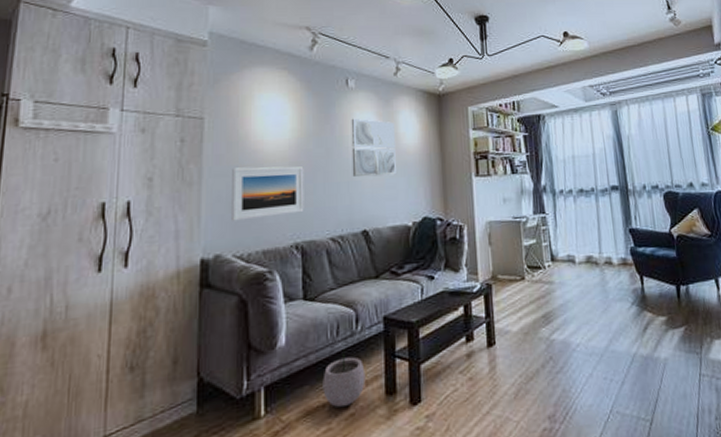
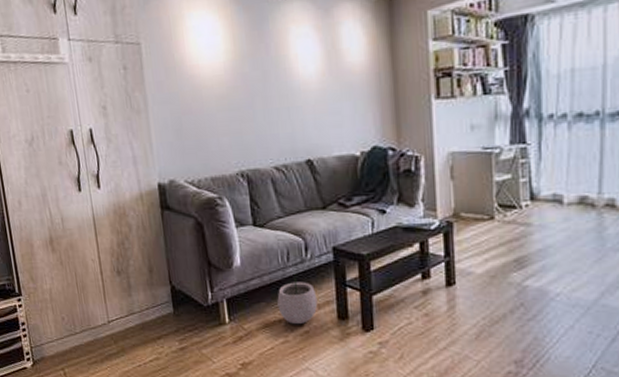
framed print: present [232,166,304,221] -> none [173,91,246,148]
wall art: present [351,118,396,178] -> none [286,34,340,103]

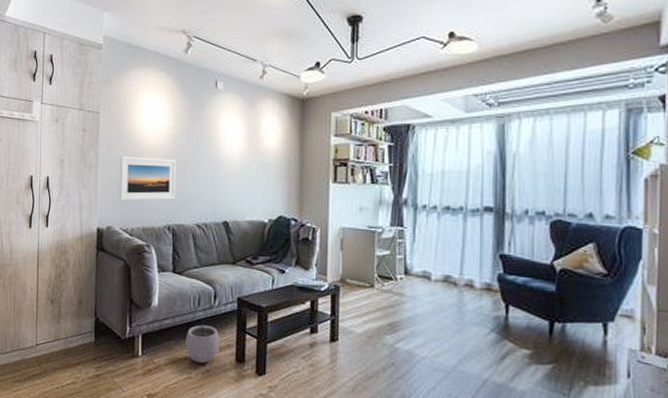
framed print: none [173,91,246,148] -> present [120,156,177,201]

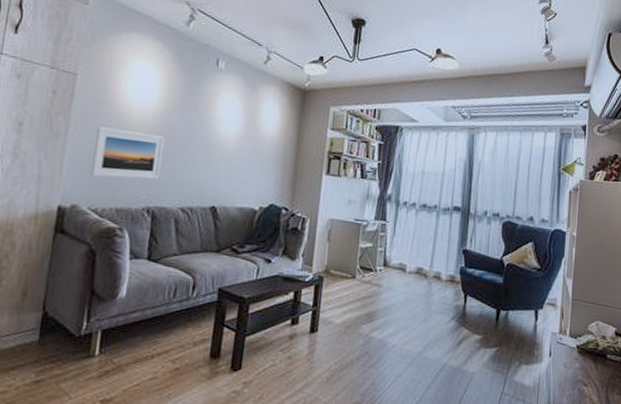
plant pot: present [185,317,220,364] -> none [153,309,195,361]

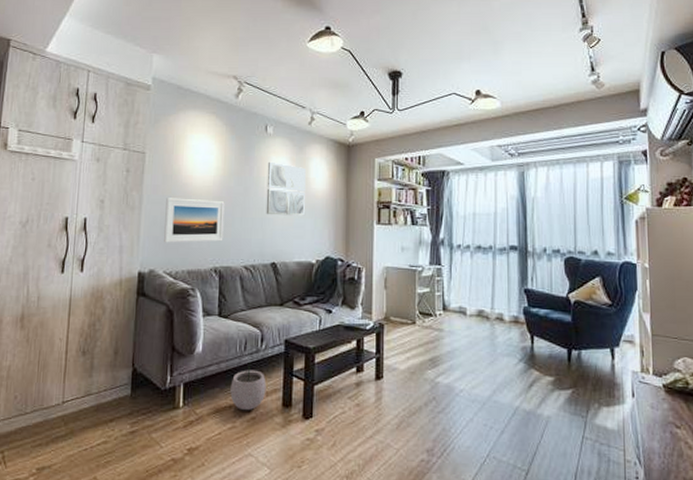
plant pot: none [153,309,195,361] -> present [230,361,267,411]
wall art: none [209,98,257,160] -> present [266,161,306,216]

